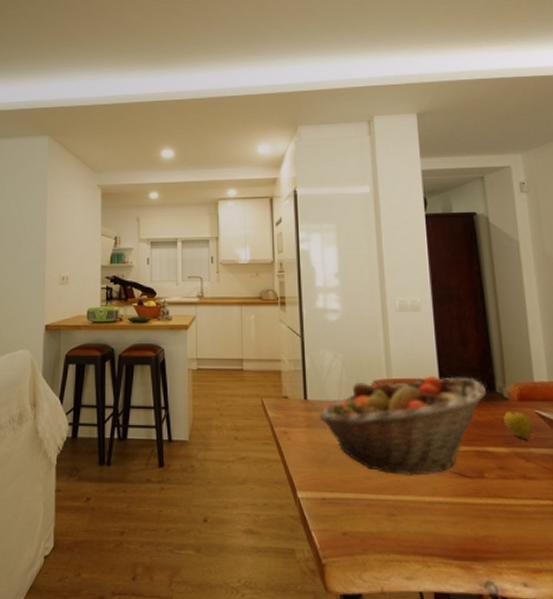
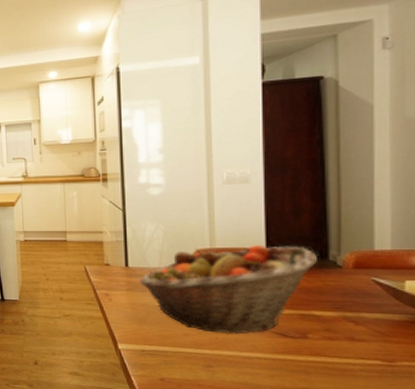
apple: present [504,408,533,439] -> none [335,276,367,304]

